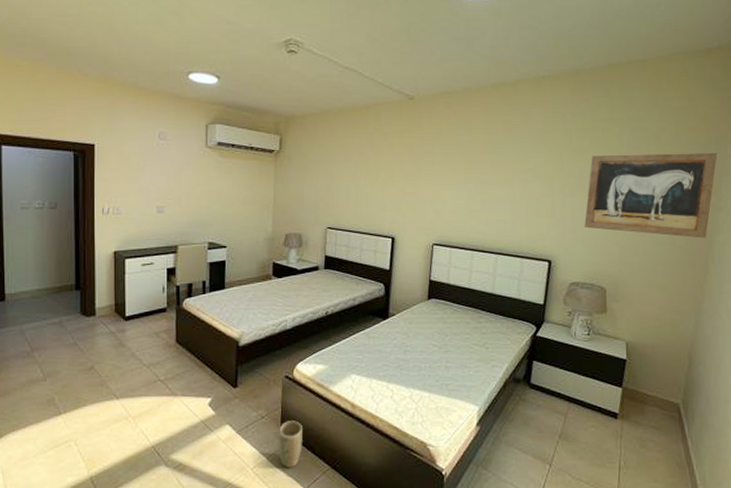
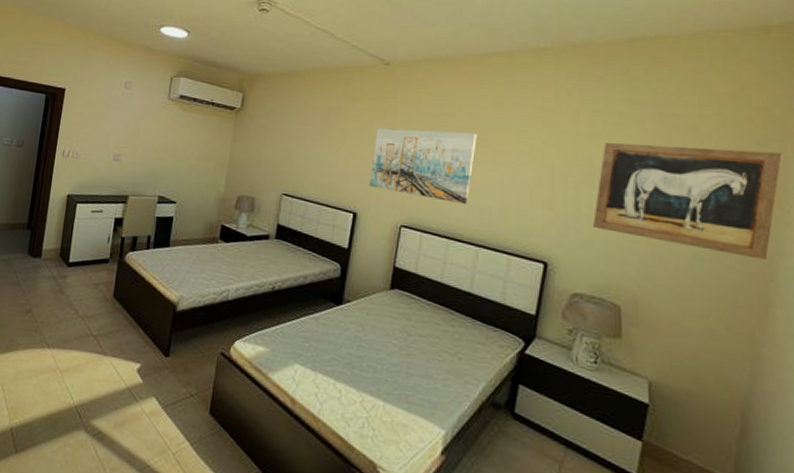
plant pot: present [278,421,303,468] -> none [204,405,234,462]
wall art: none [403,157,492,220] -> present [369,128,477,205]

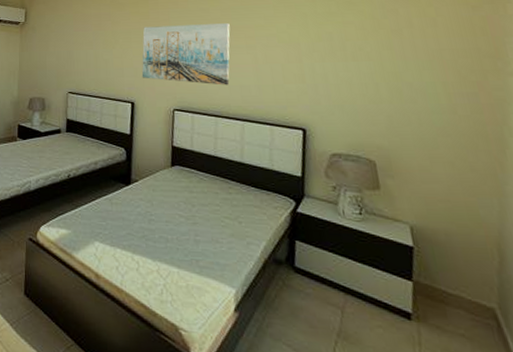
wall art: present [593,143,782,260] -> none [340,12,498,107]

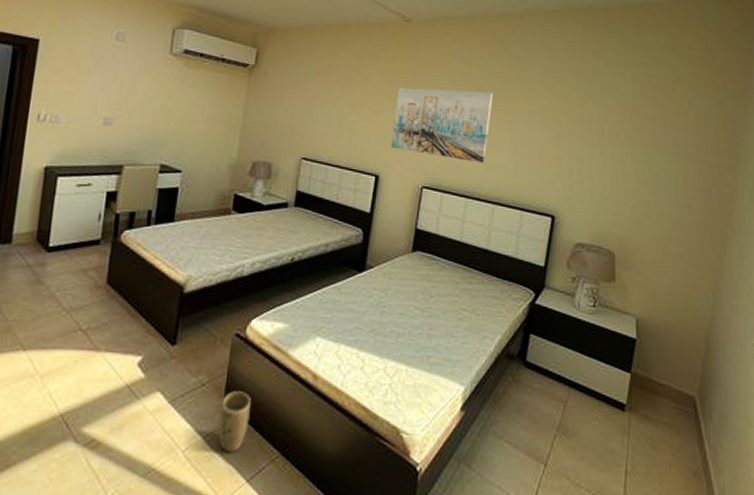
plant pot: none [22,286,46,339] -> present [218,391,251,453]

